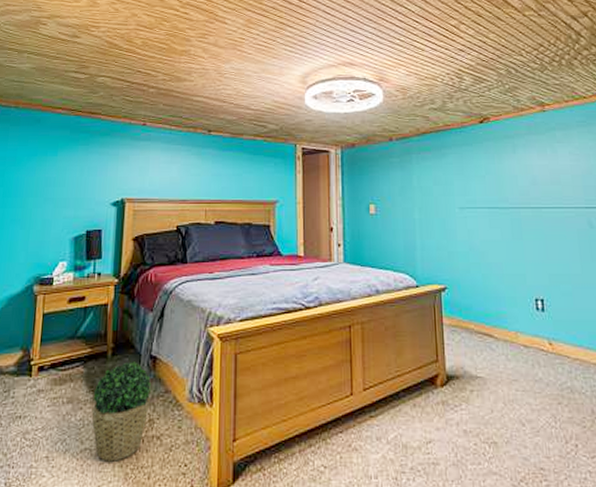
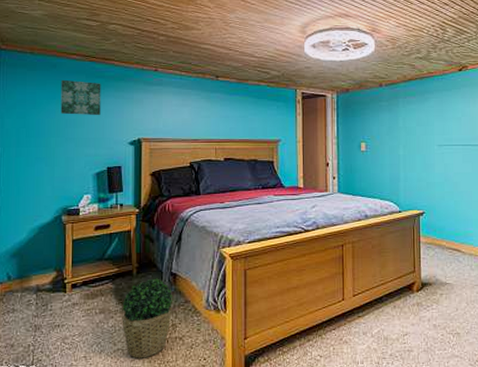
wall art: none [41,135,86,174] -> present [60,79,101,116]

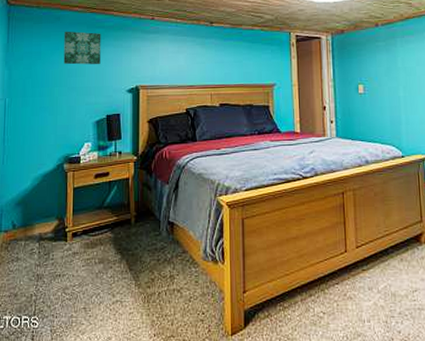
potted plant: present [122,278,172,359] -> none [120,227,170,311]

